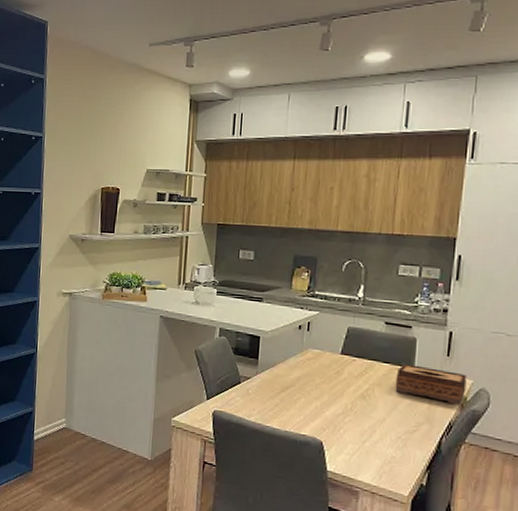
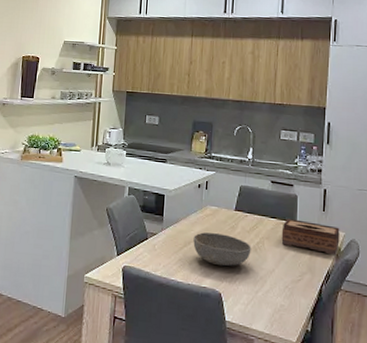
bowl: none [292,377,359,414] -> present [193,232,251,267]

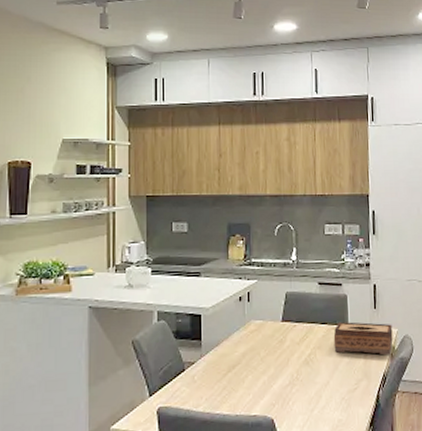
bowl: present [193,232,251,267] -> none [238,350,303,388]

